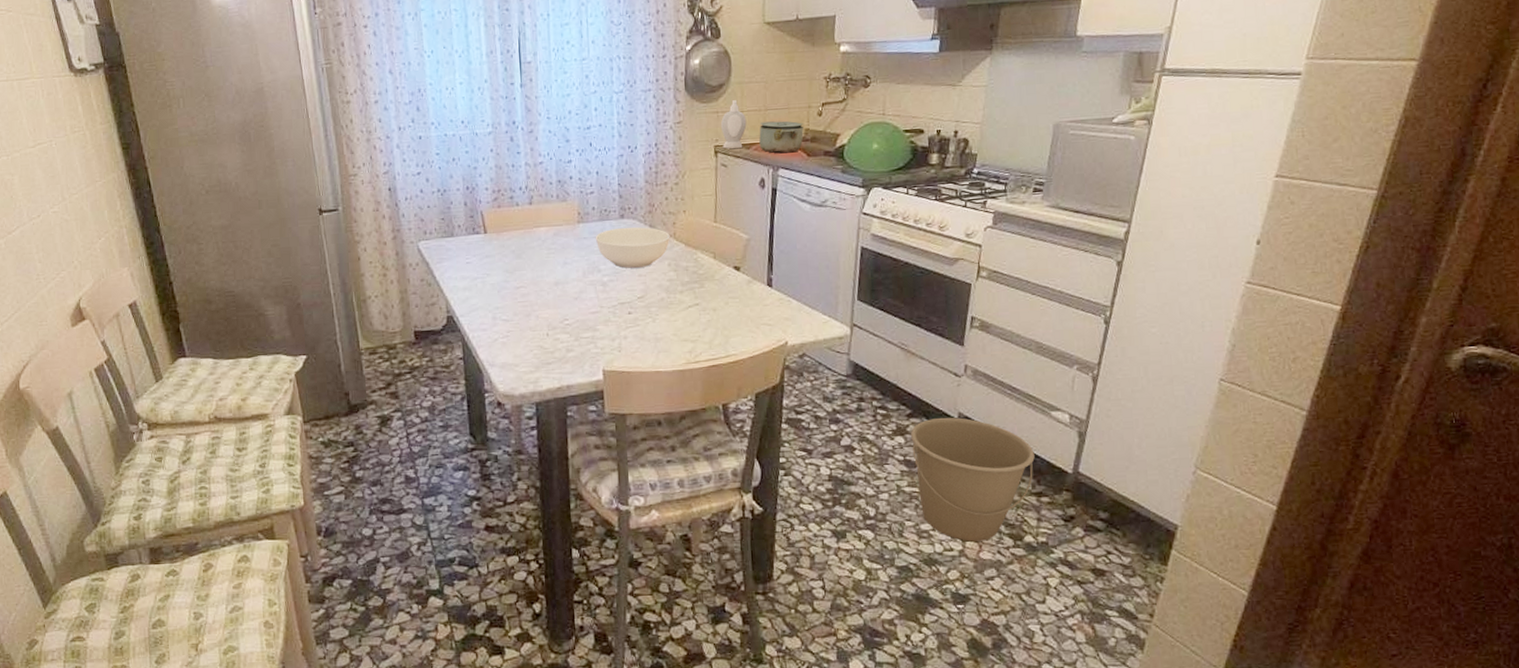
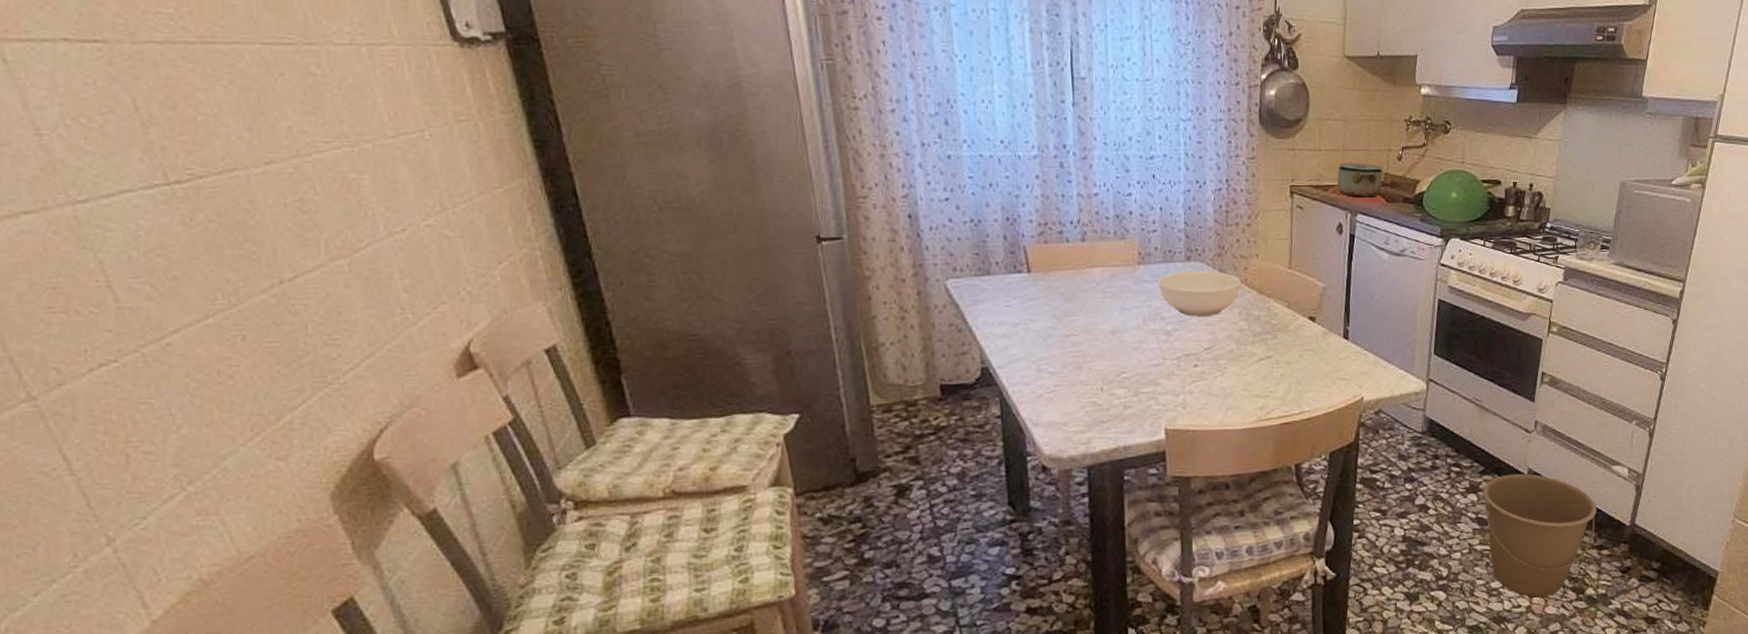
soap bottle: present [720,100,747,149] -> none [1296,138,1325,191]

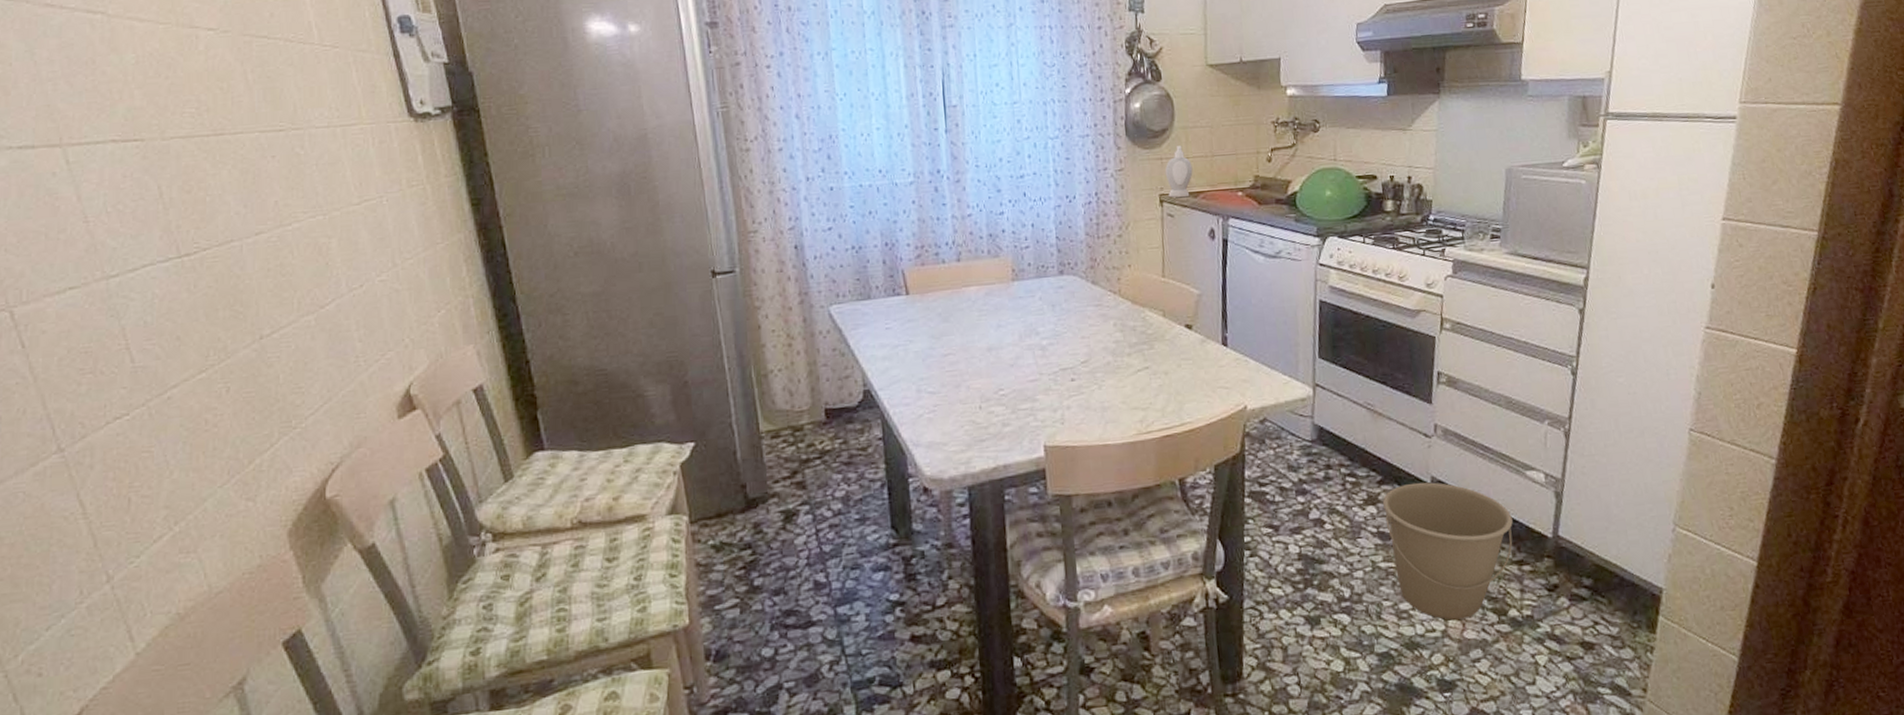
bowl: present [1157,270,1241,316] -> none [1032,283,1115,330]
soap bottle: none [1296,138,1325,191] -> present [1165,146,1193,198]
cooking pot: present [1337,163,1384,198] -> none [1206,167,1253,202]

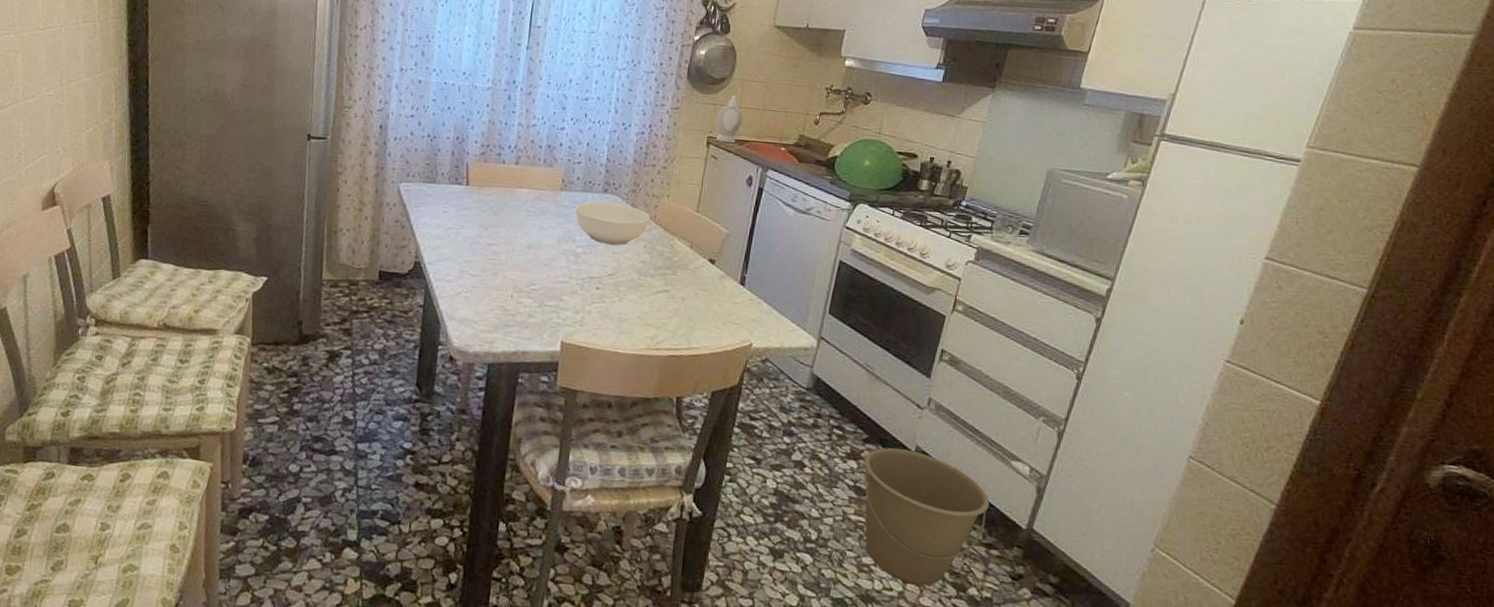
bowl: none [1032,283,1115,330] -> present [575,201,650,245]

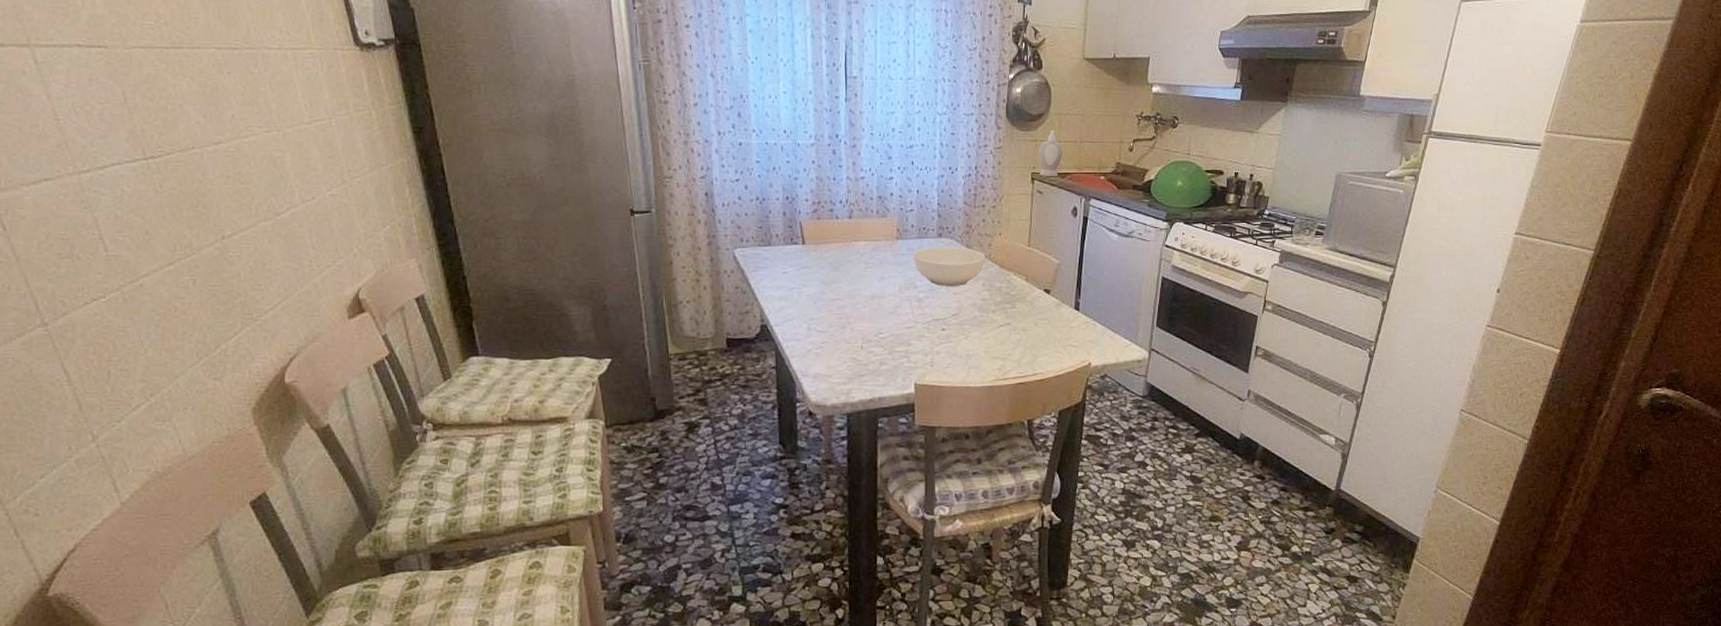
bucket: present [863,447,989,586] -> none [1197,437,1304,551]

